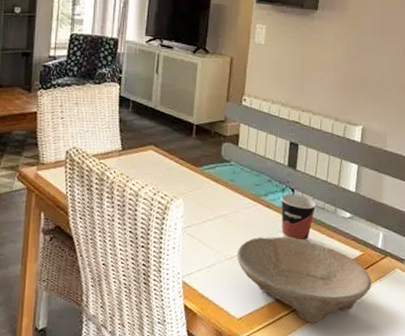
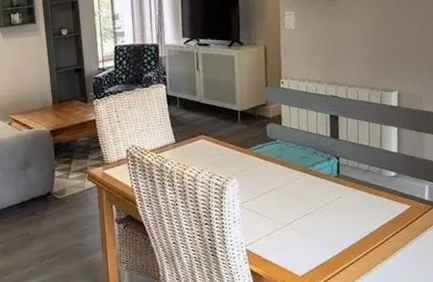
bowl: present [237,236,372,323] -> none [292,199,423,273]
cup: present [281,193,317,242] -> none [327,161,362,203]

